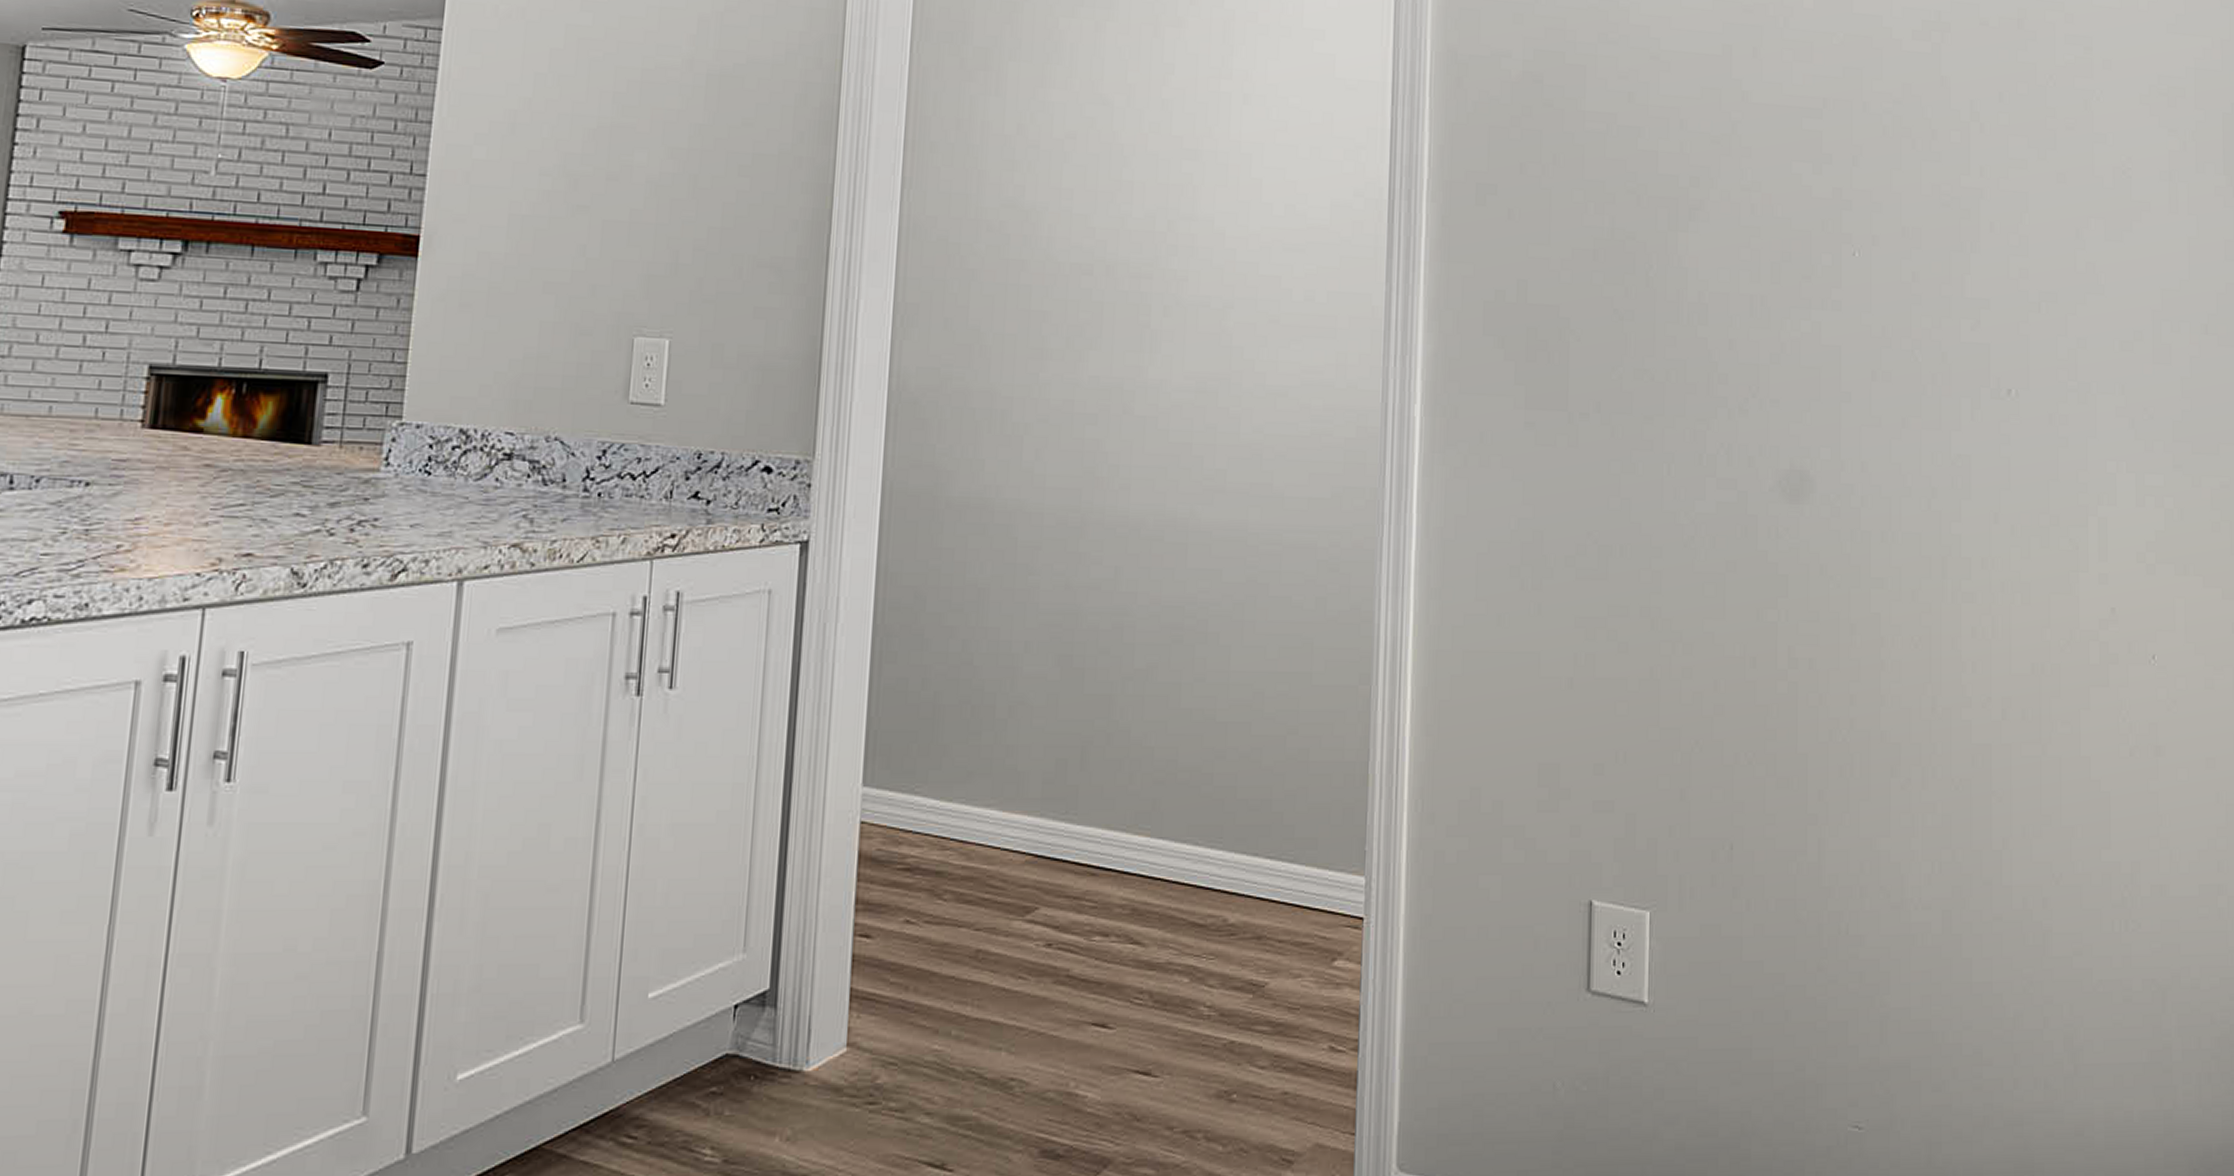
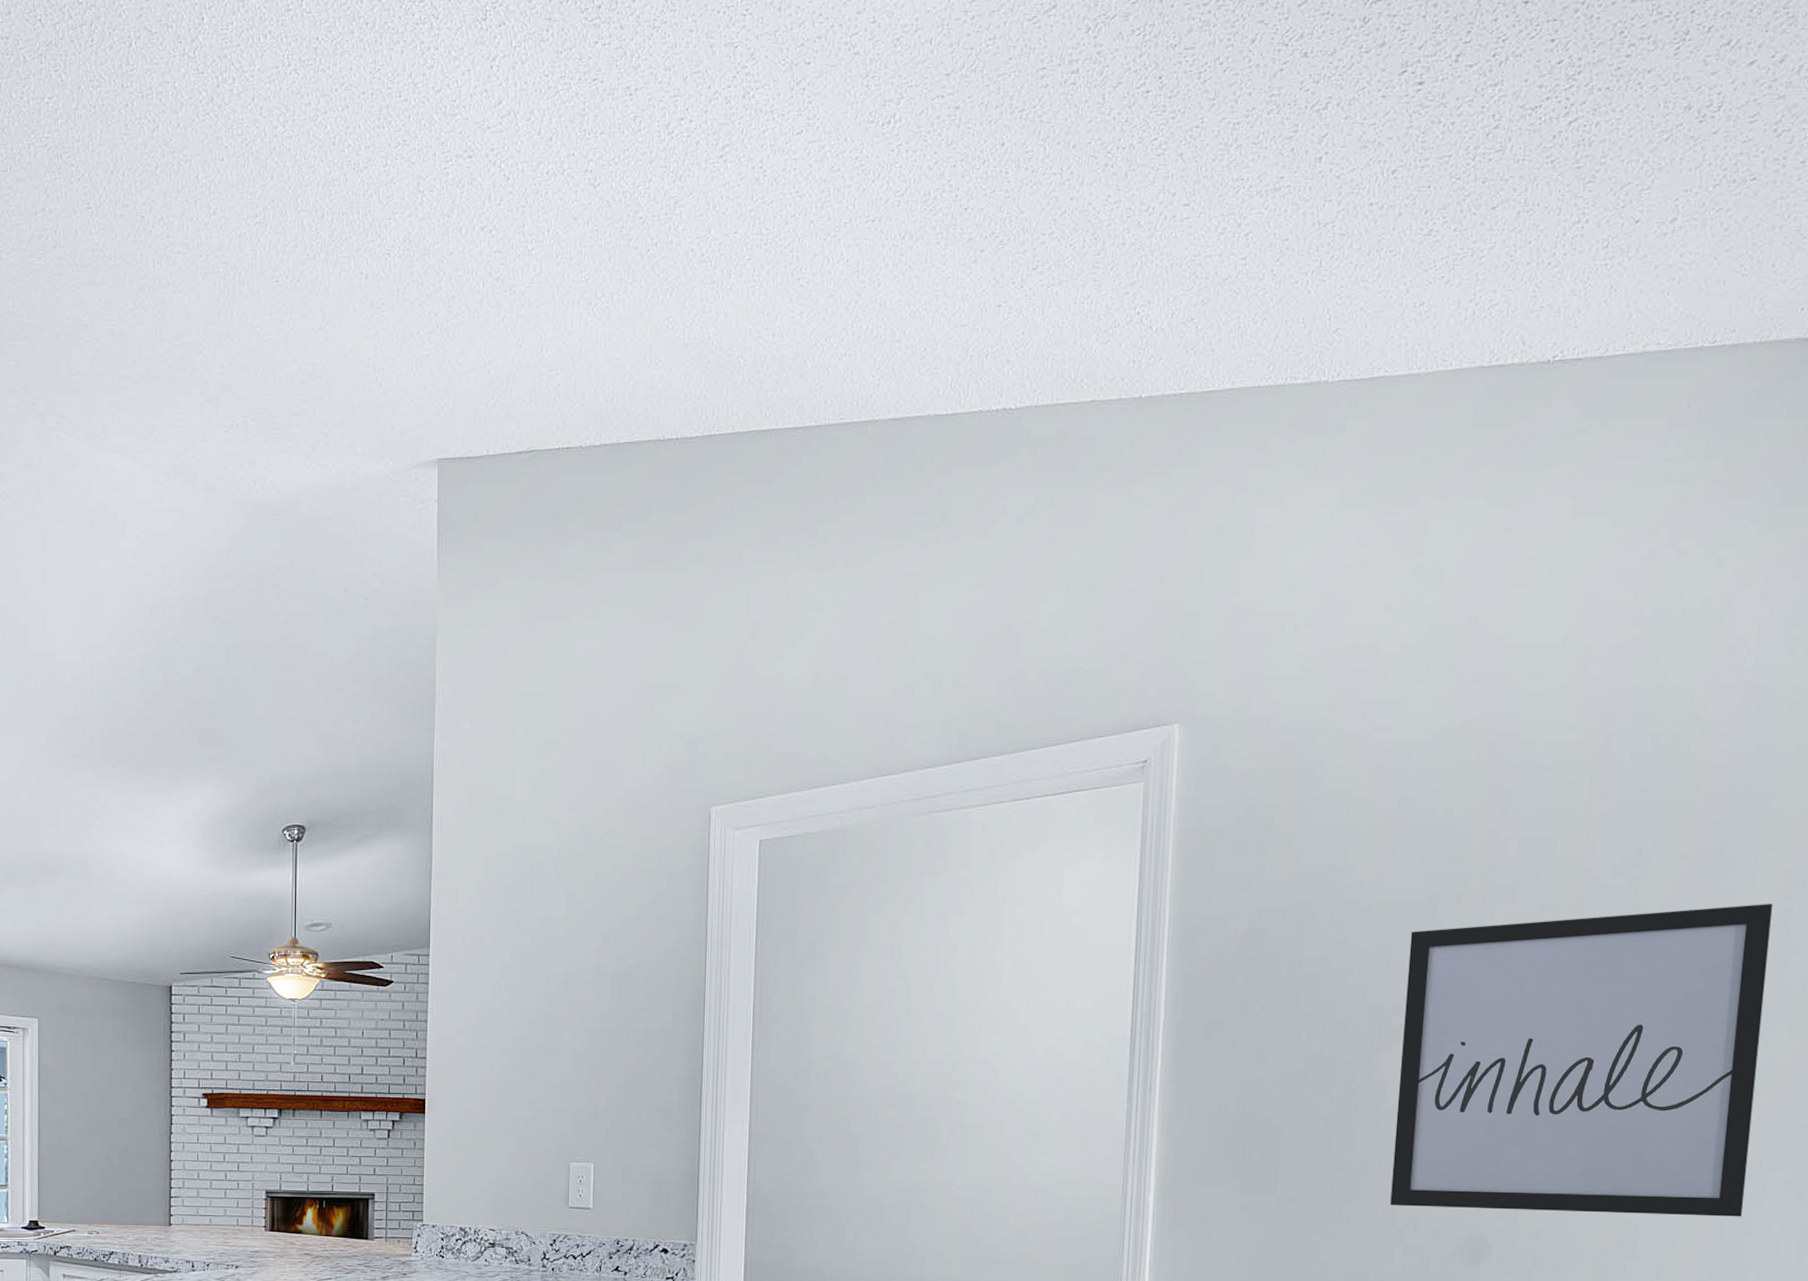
wall art: none [1699,83,2077,450] -> present [1390,904,1773,1217]

